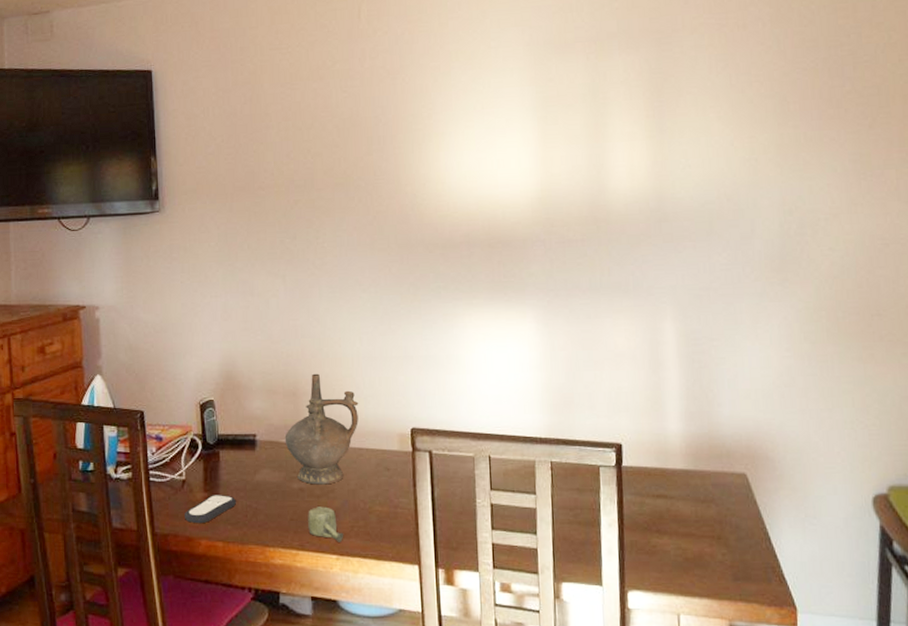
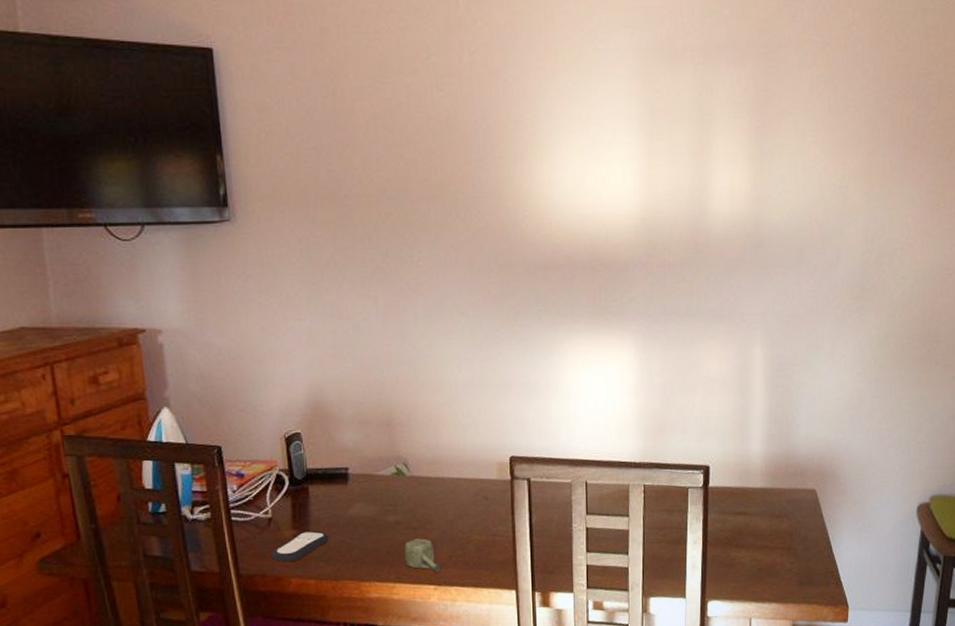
ceremonial vessel: present [284,373,359,485] -> none [379,402,457,517]

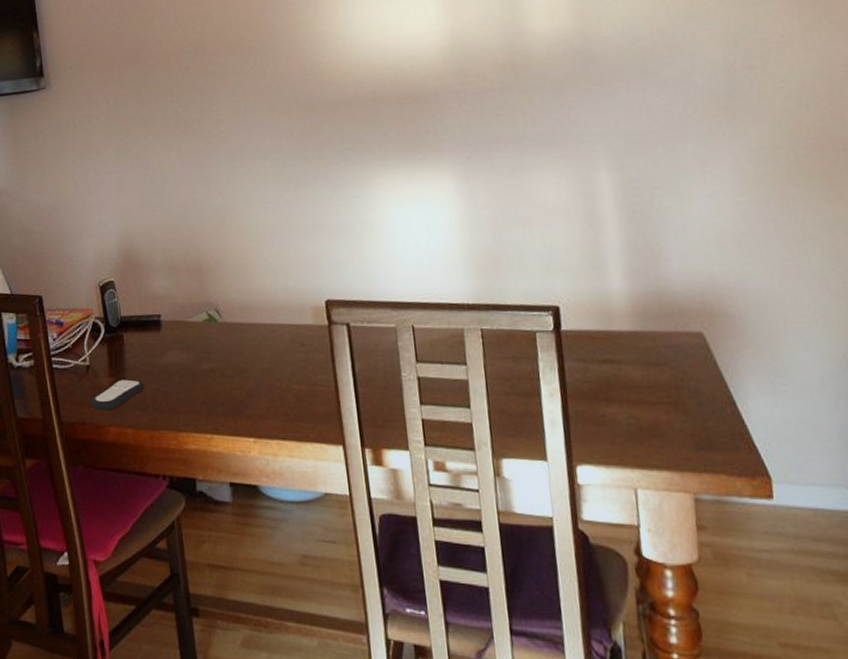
cup: present [404,538,442,573] -> none [220,387,261,424]

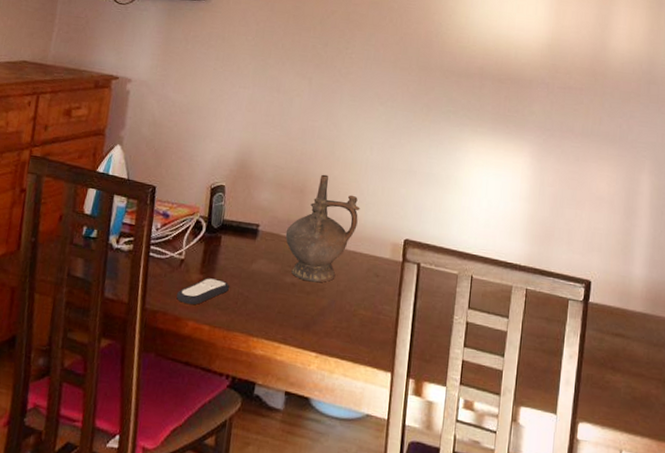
ceremonial vessel: none [191,247,269,365] -> present [285,174,360,283]

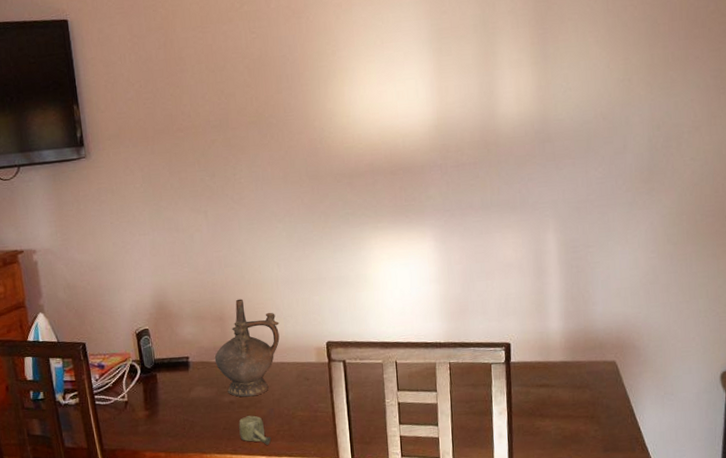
remote control: present [176,278,229,305] -> none [128,412,174,439]
cup: none [293,303,326,341] -> present [238,415,272,445]

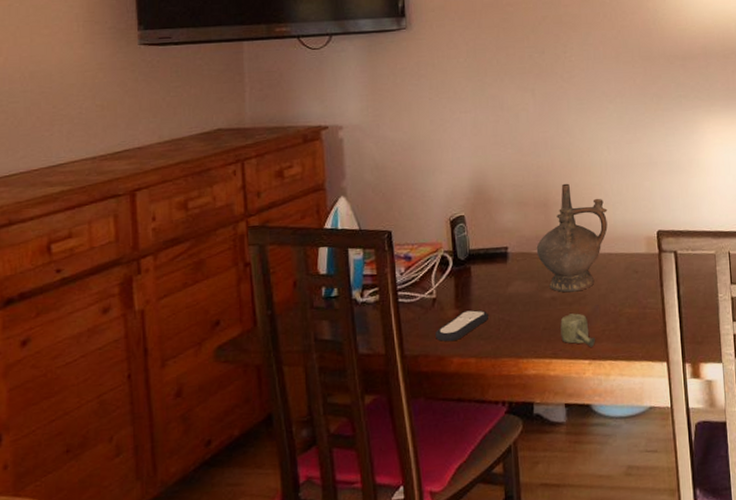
remote control: none [128,412,174,439] -> present [434,310,488,342]

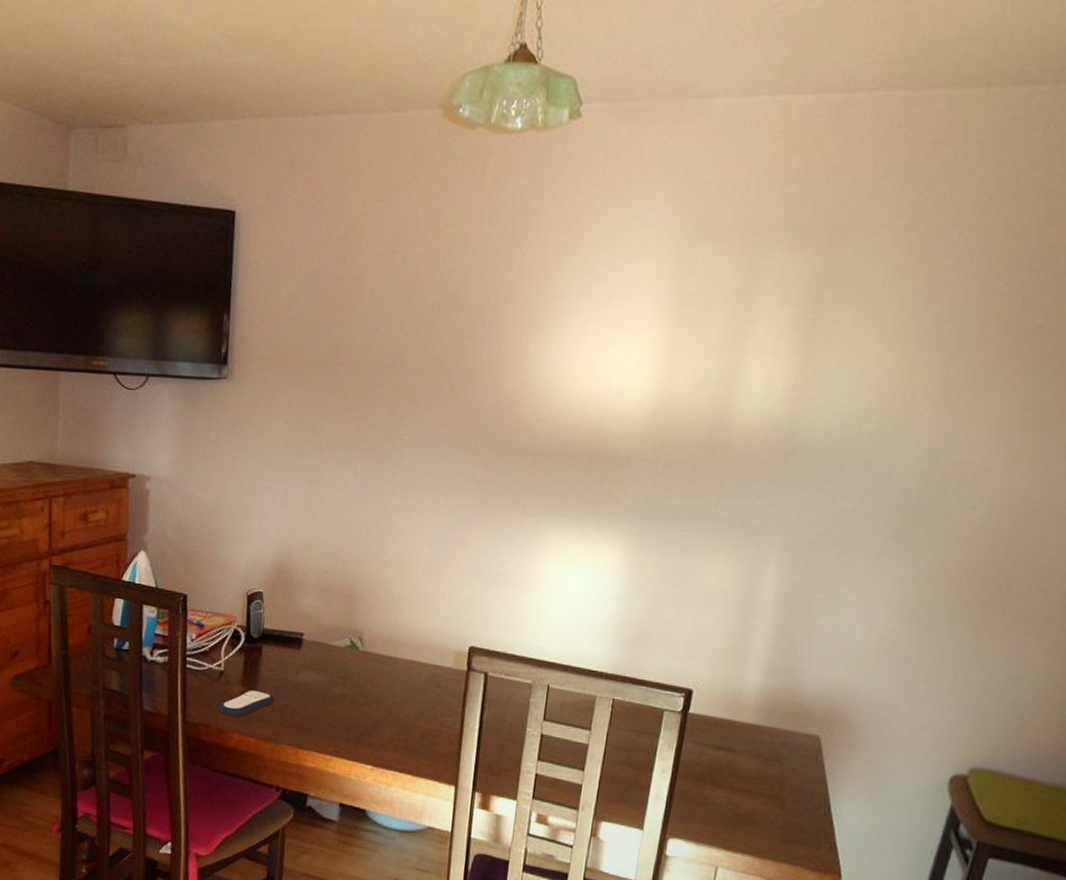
ceremonial vessel: present [536,183,608,293] -> none [333,576,418,694]
cup: present [560,313,596,347] -> none [346,715,382,754]

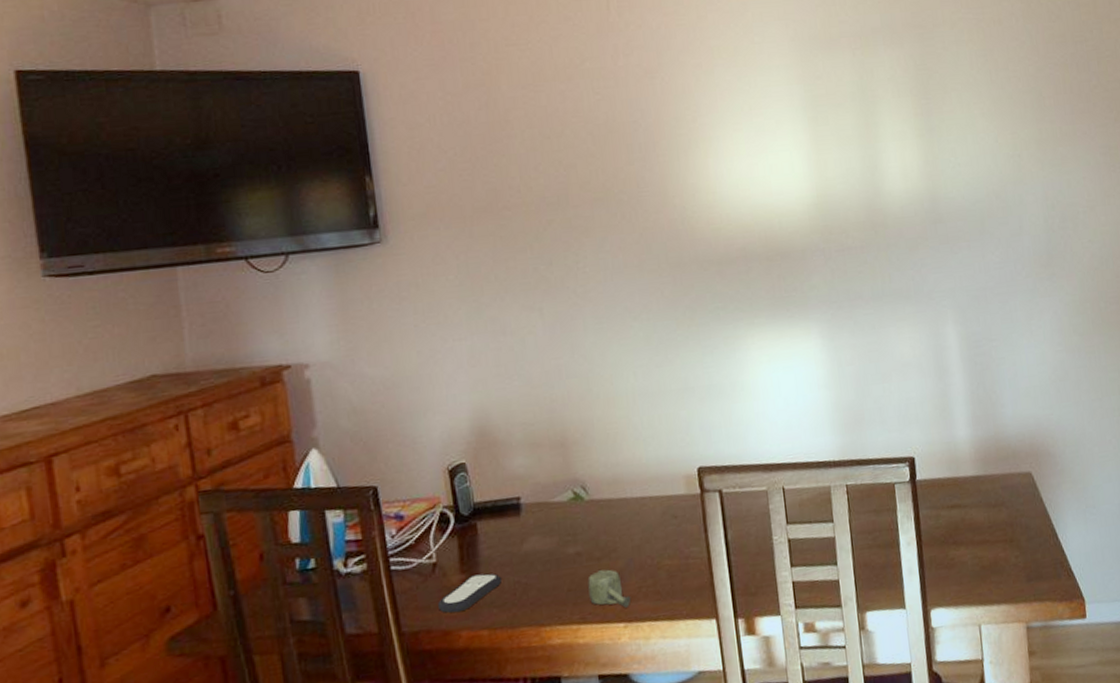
cup: none [346,715,382,754] -> present [588,569,631,608]

